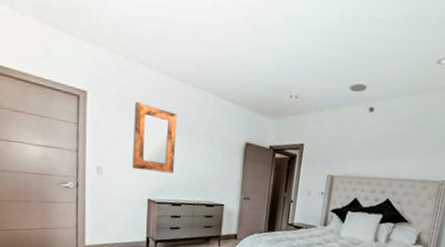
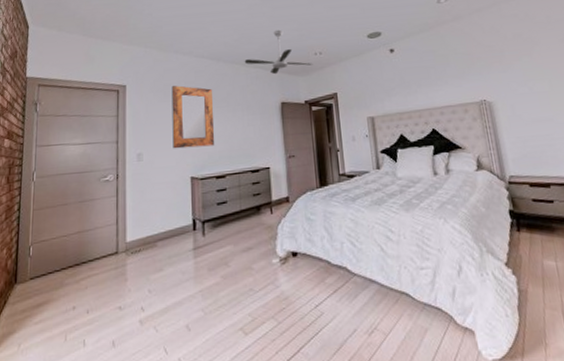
ceiling fan: none [214,59,287,112] -> present [244,29,313,75]

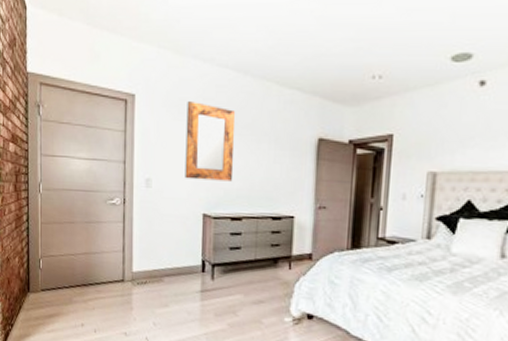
ceiling fan: present [244,29,313,75] -> none [278,37,368,101]

